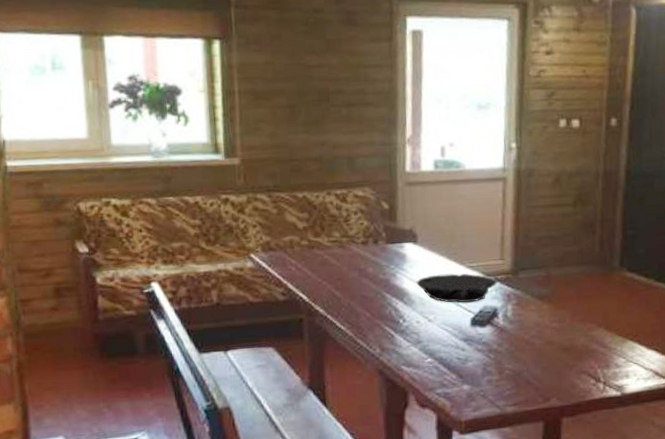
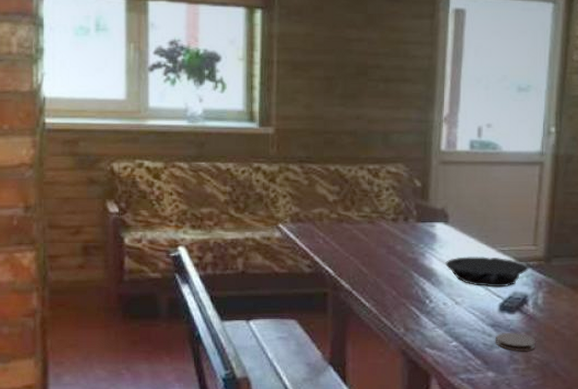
coaster: none [469,346,508,363] -> present [496,333,536,351]

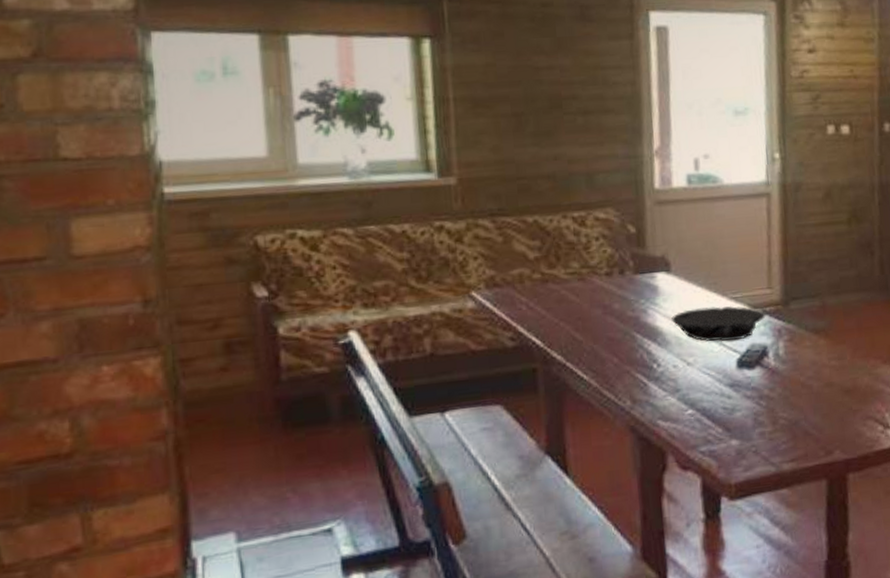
coaster: present [496,333,536,351] -> none [736,391,782,412]

